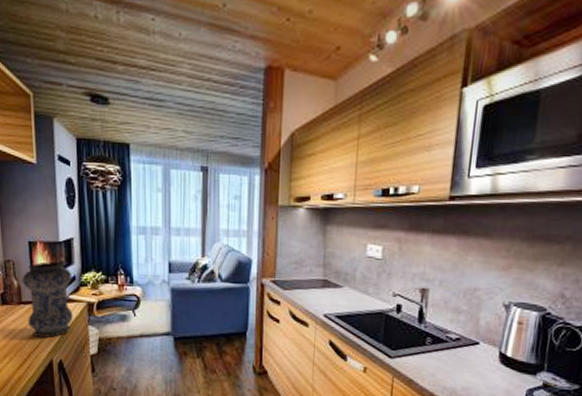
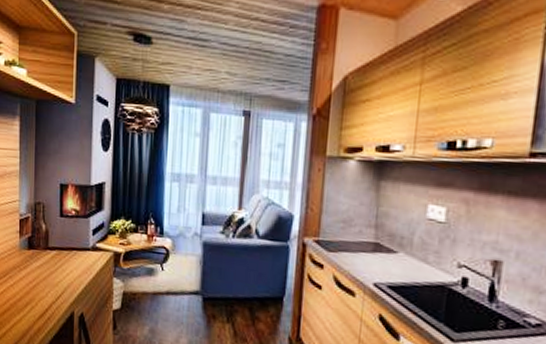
vase: present [22,262,73,338] -> none [51,206,101,288]

